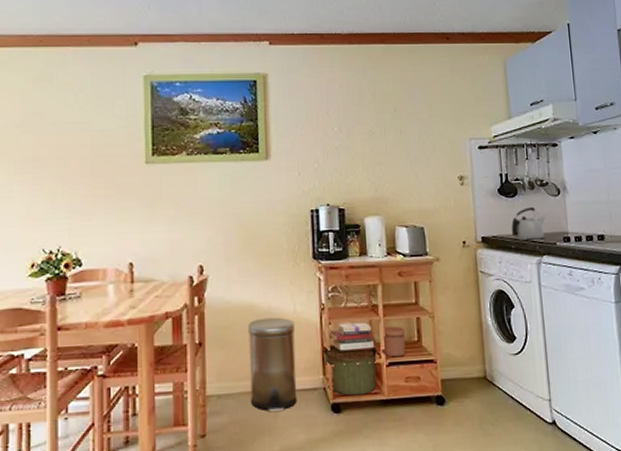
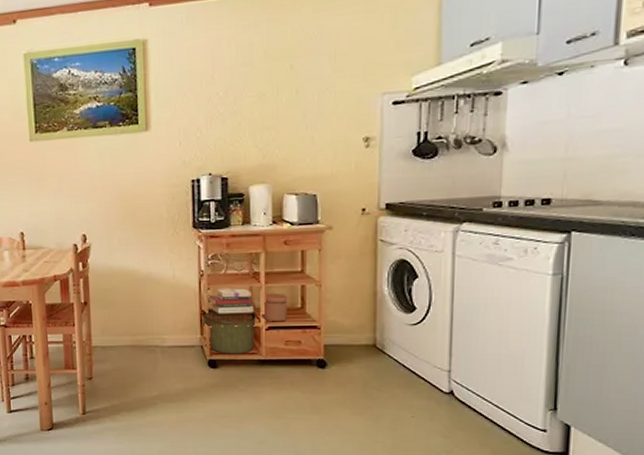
pedal bin: present [248,317,297,413] -> none [129,282,175,364]
kettle: present [511,207,546,240] -> none [424,169,472,207]

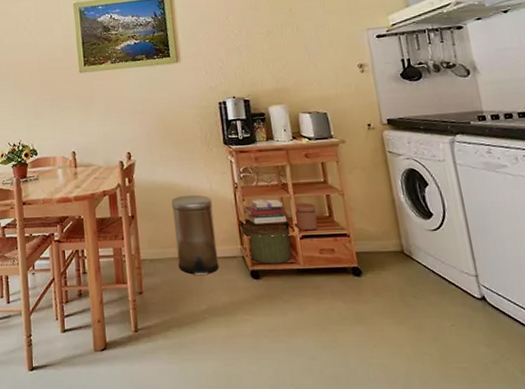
pedal bin: none [129,282,175,364] -> present [172,195,219,276]

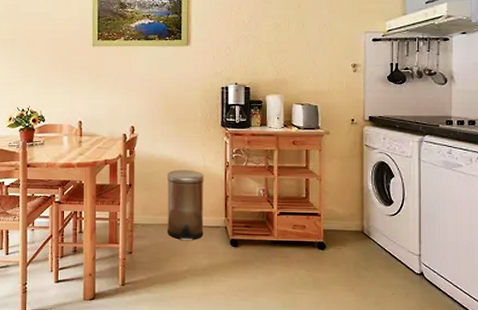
basket: present [238,219,292,264] -> none [225,195,270,235]
books: present [244,199,288,225] -> none [232,178,269,201]
jar: present [294,202,318,231] -> none [275,184,294,209]

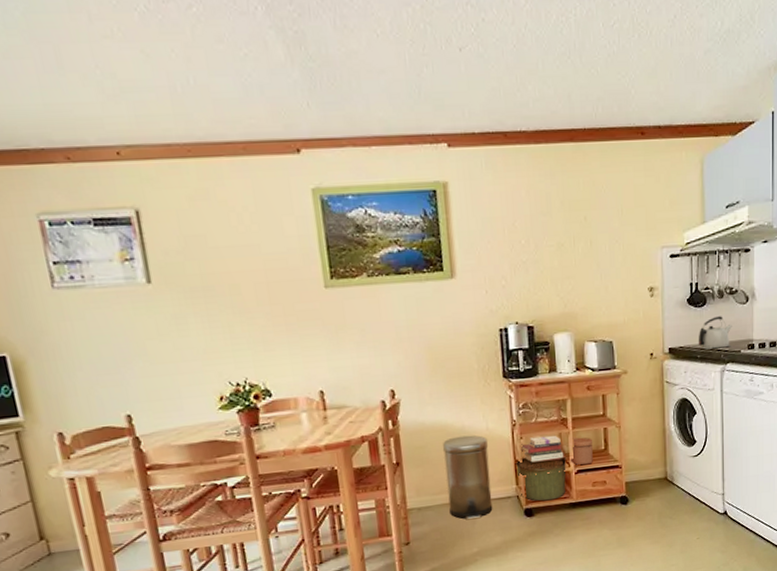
basket: none [225,195,270,235] -> present [515,457,566,502]
books: none [232,178,269,201] -> present [521,435,564,463]
jar: none [275,184,294,209] -> present [571,437,593,465]
kettle: none [397,93,431,121] -> present [698,316,732,350]

